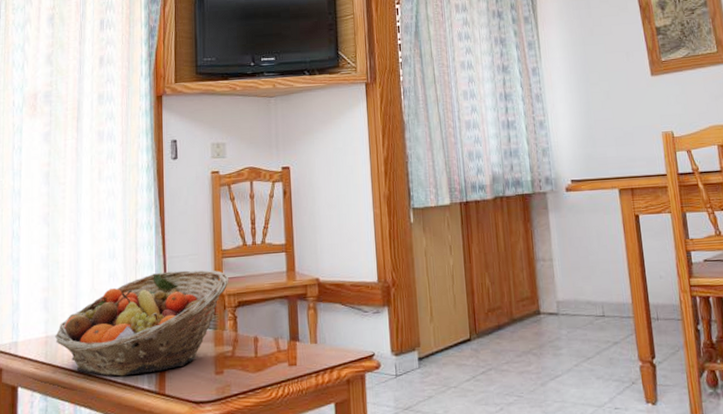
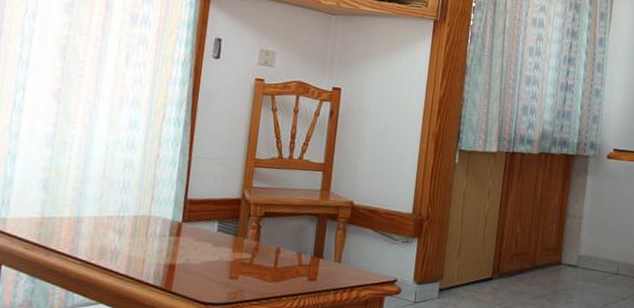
fruit basket: present [55,270,229,377] -> none [52,170,259,269]

